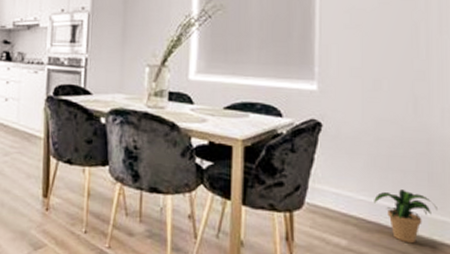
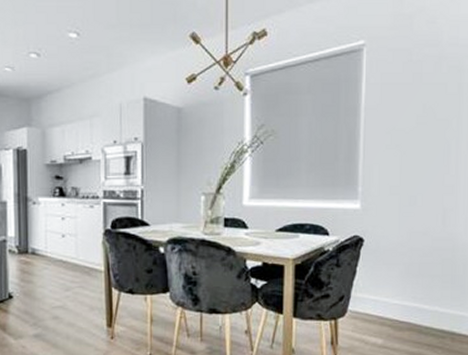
potted plant: present [374,189,437,244] -> none [406,292,458,337]

